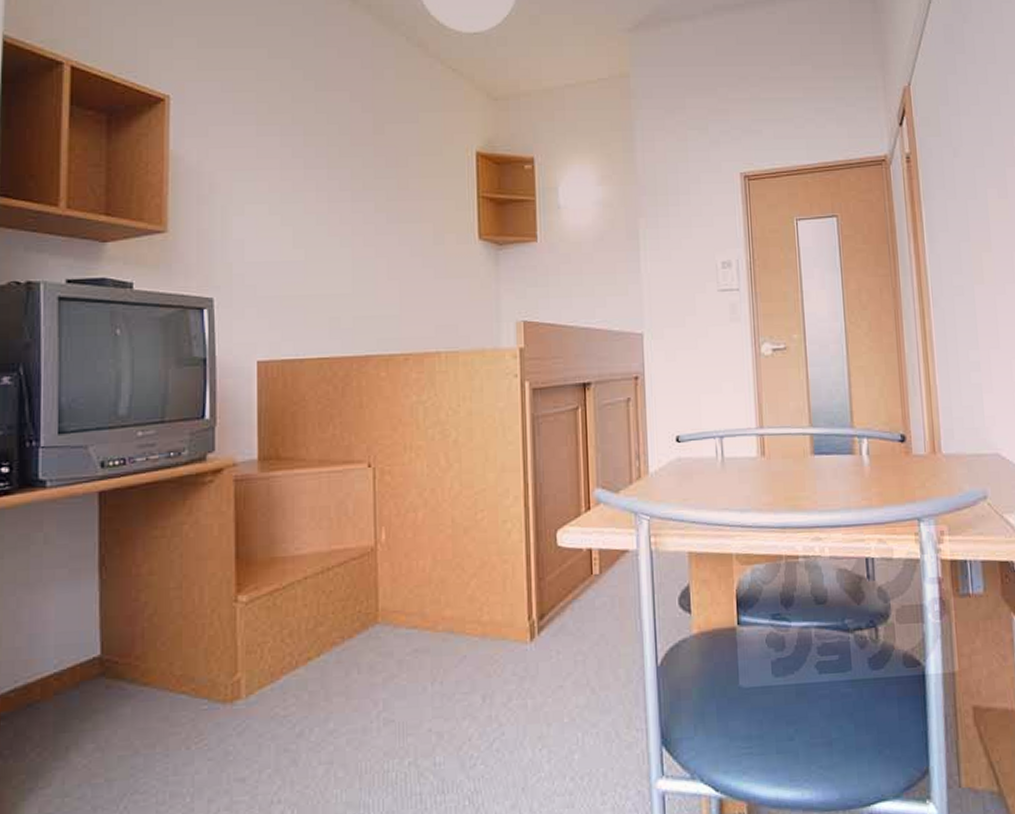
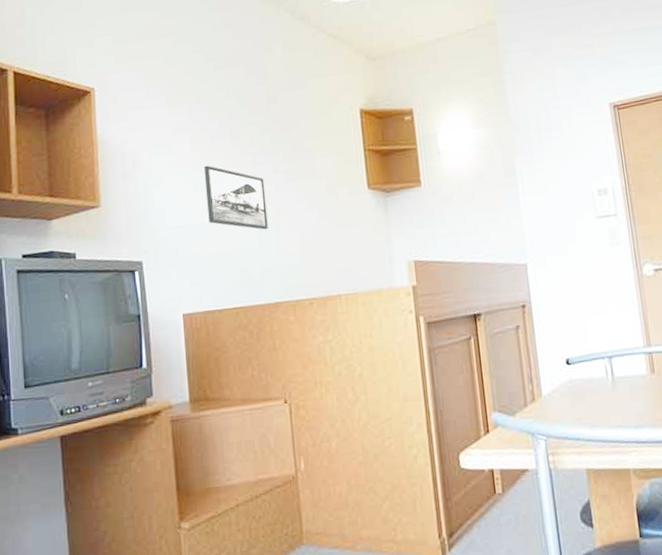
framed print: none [294,196,364,274] -> present [203,165,268,230]

